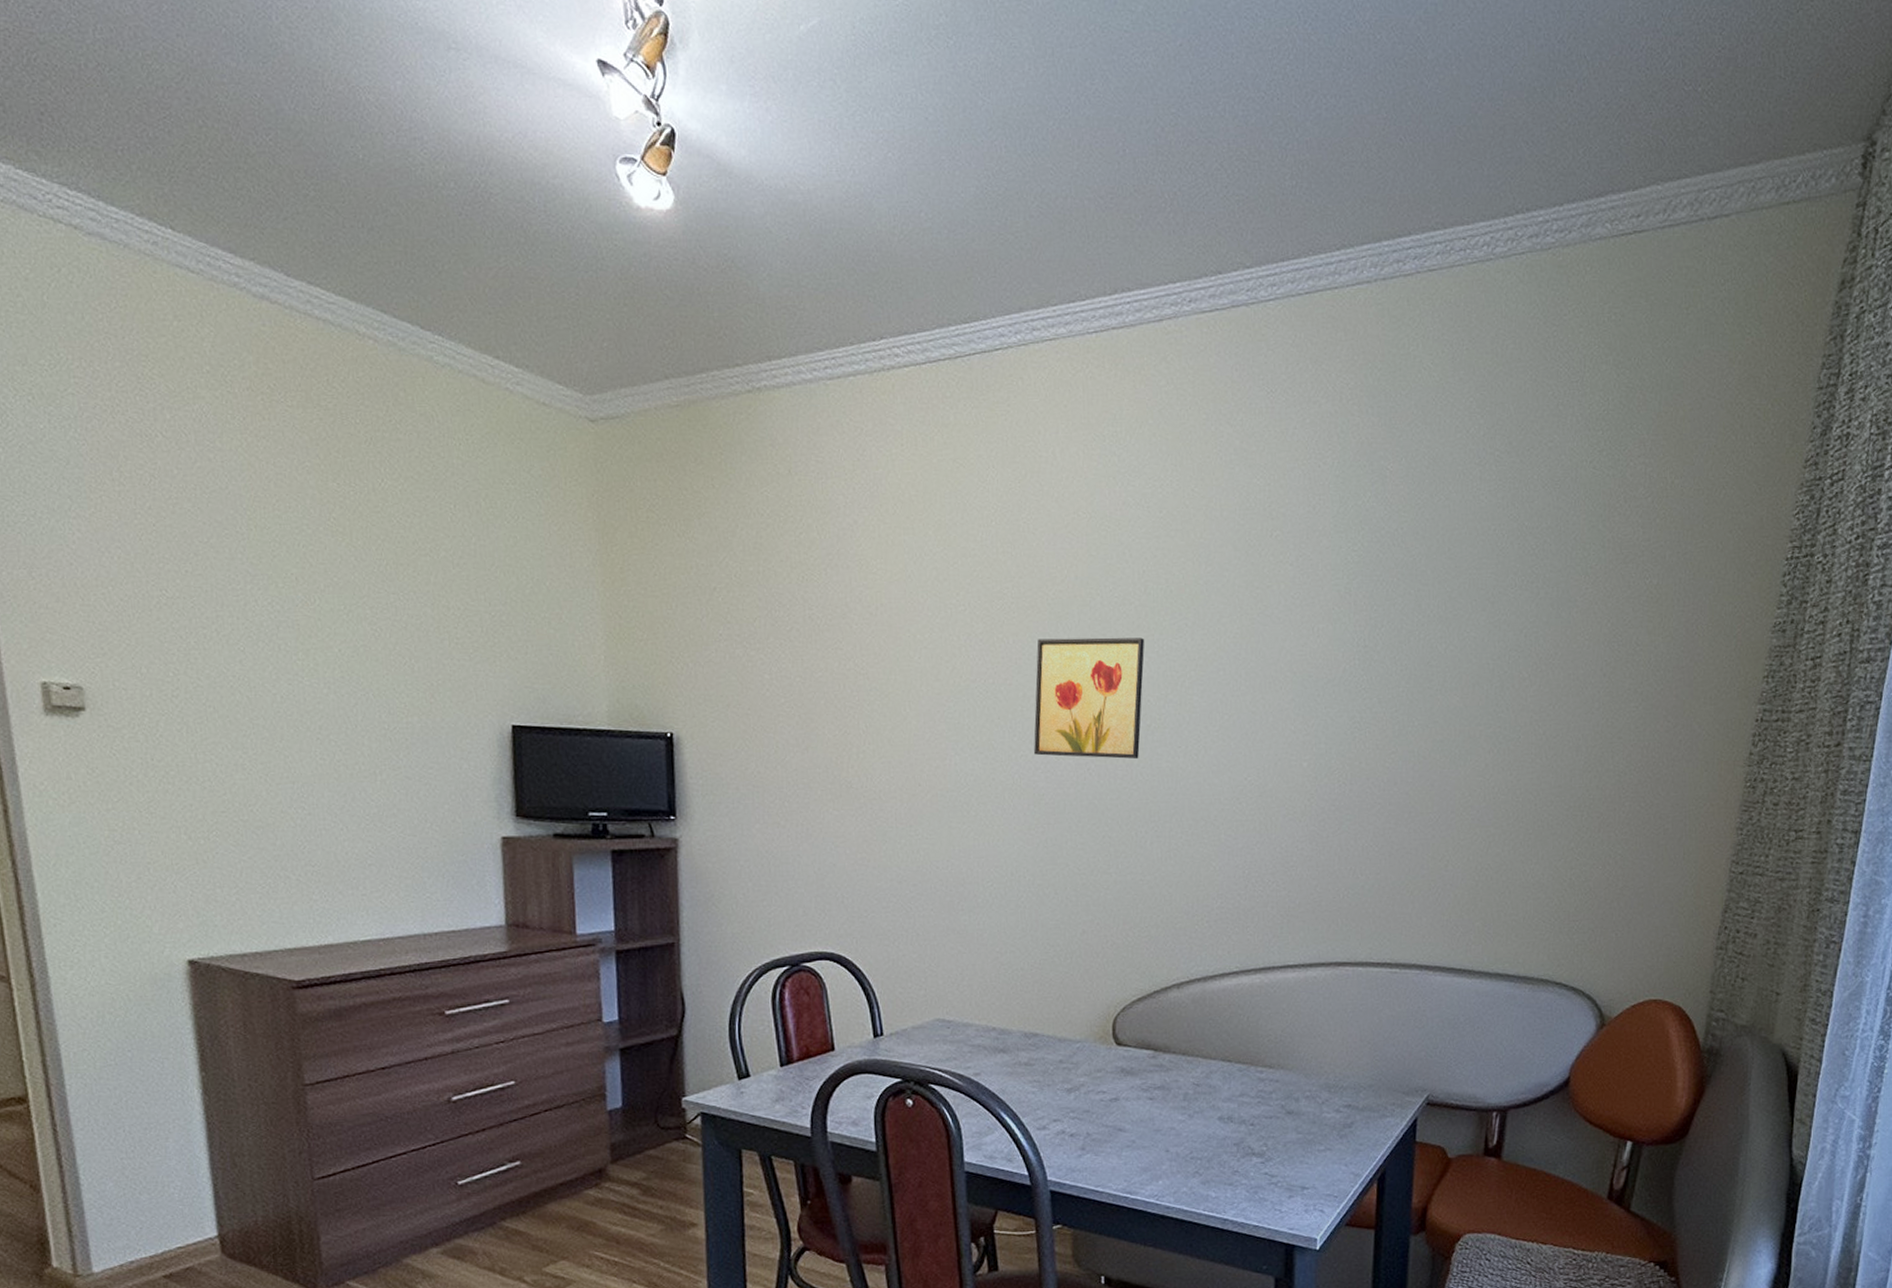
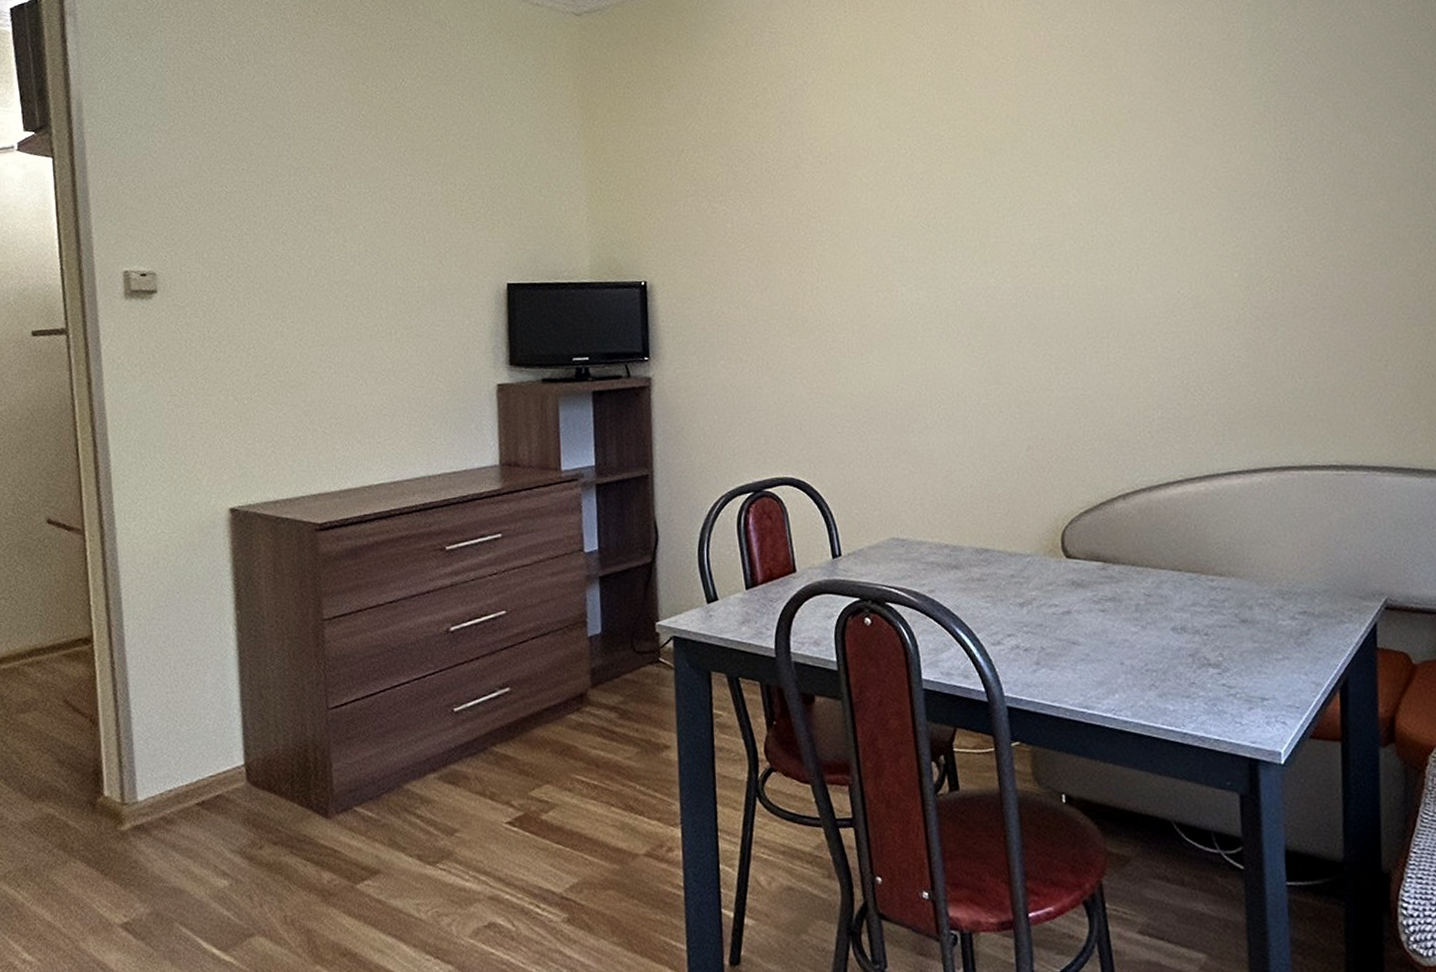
wall art: present [1034,637,1144,760] -> none [973,166,1075,282]

